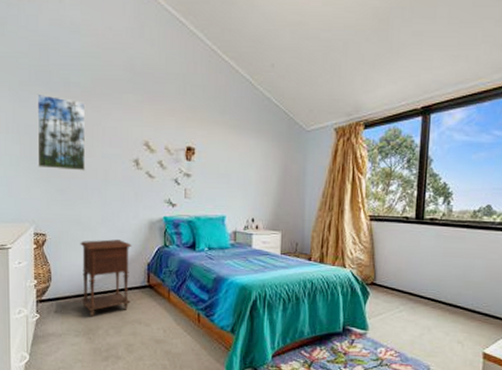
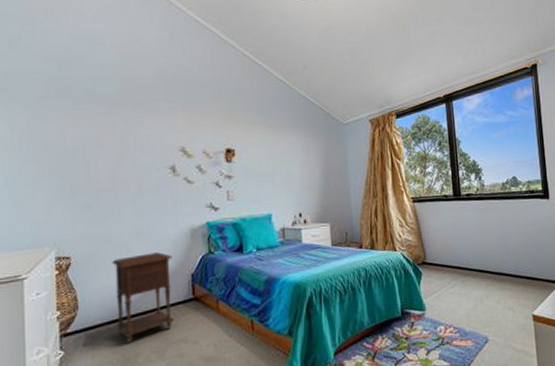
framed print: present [37,93,86,171] -> none [56,107,116,185]

